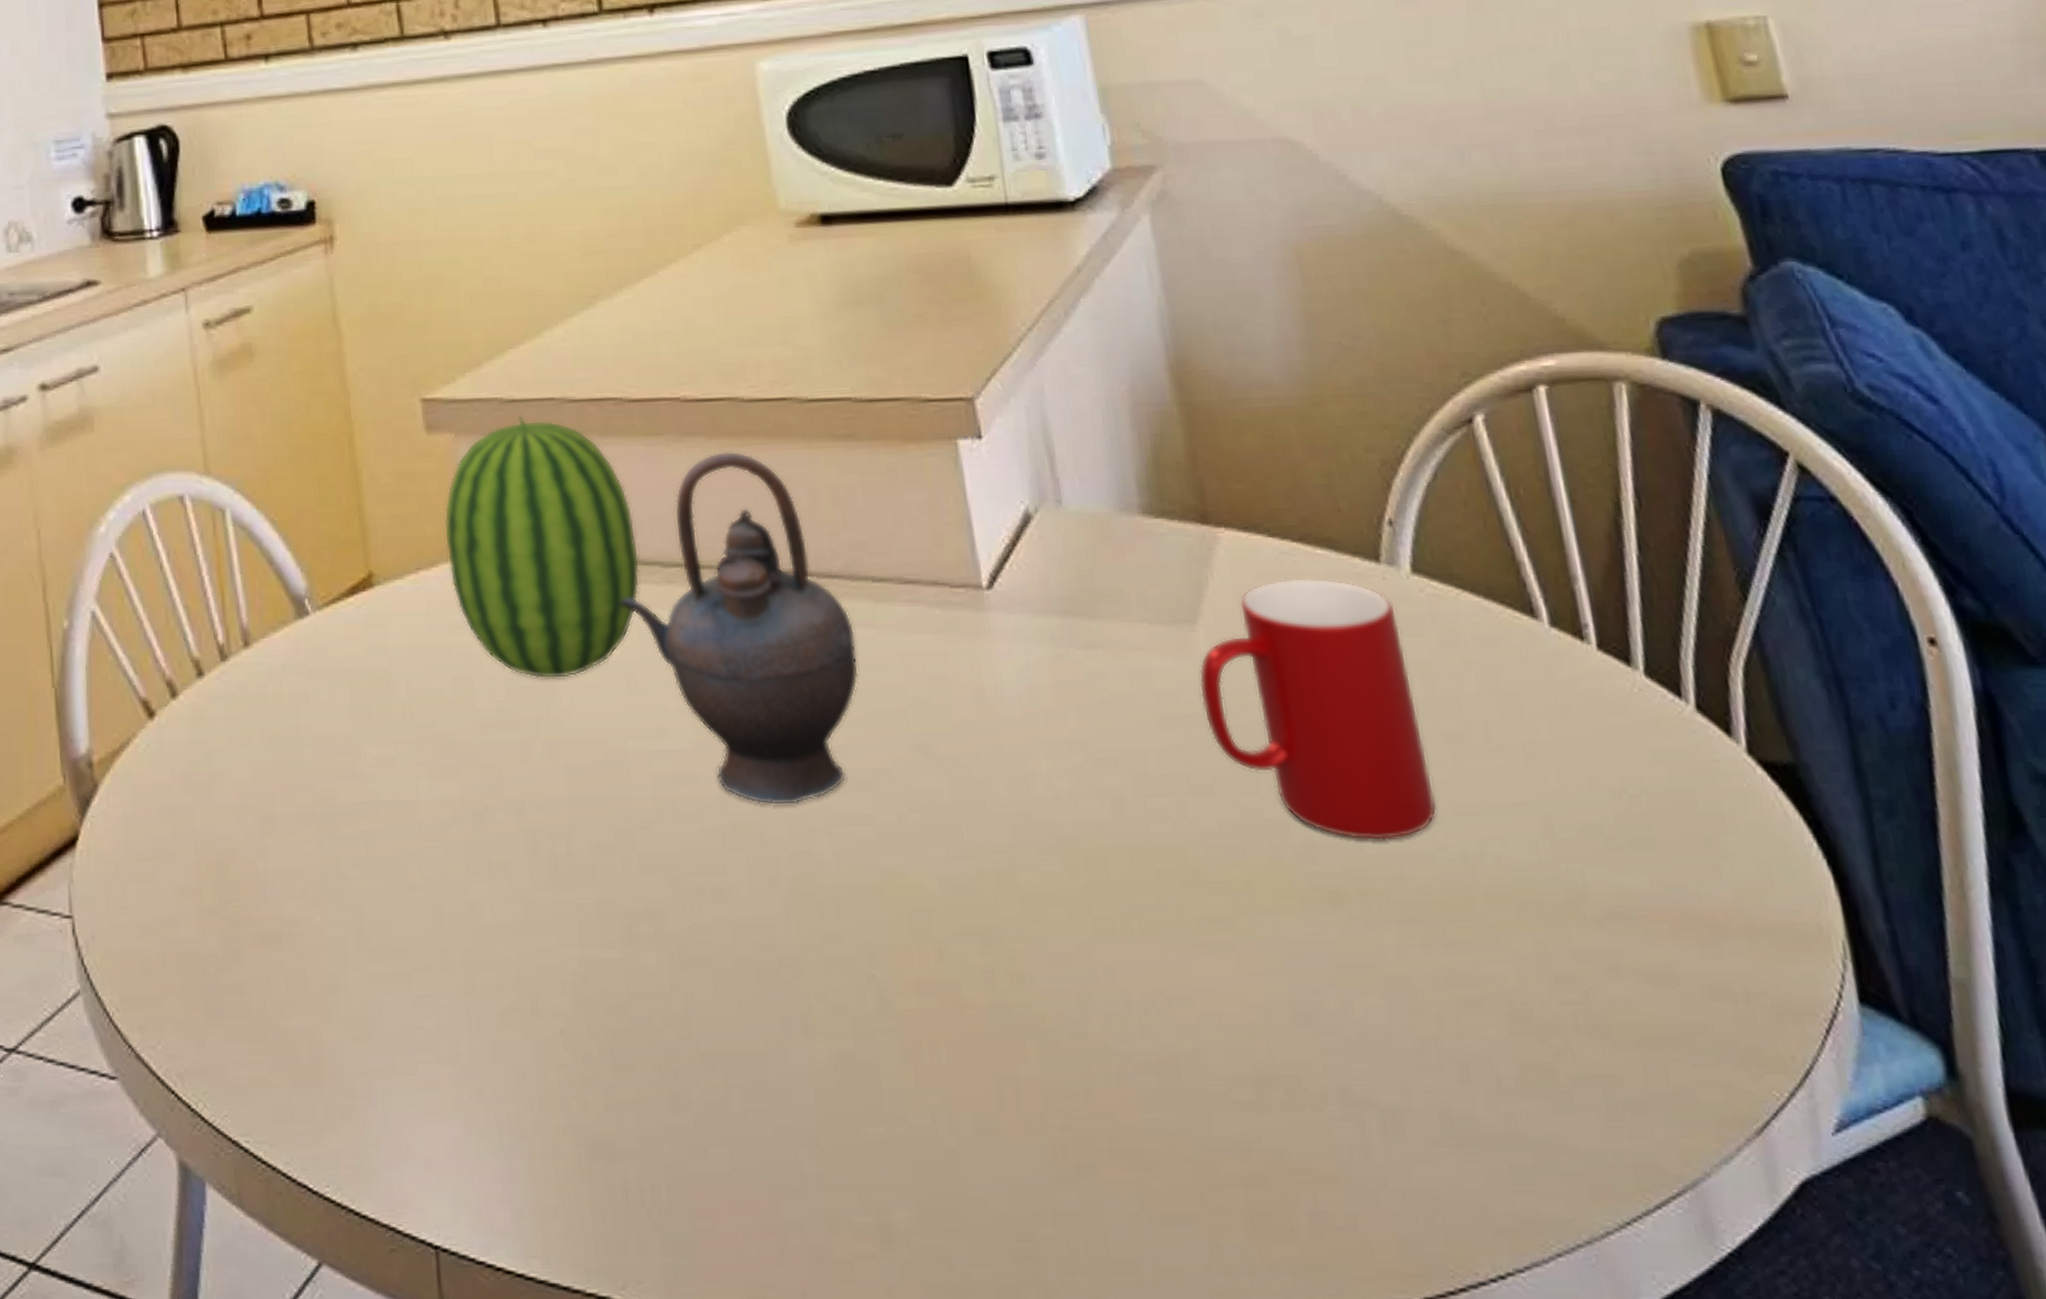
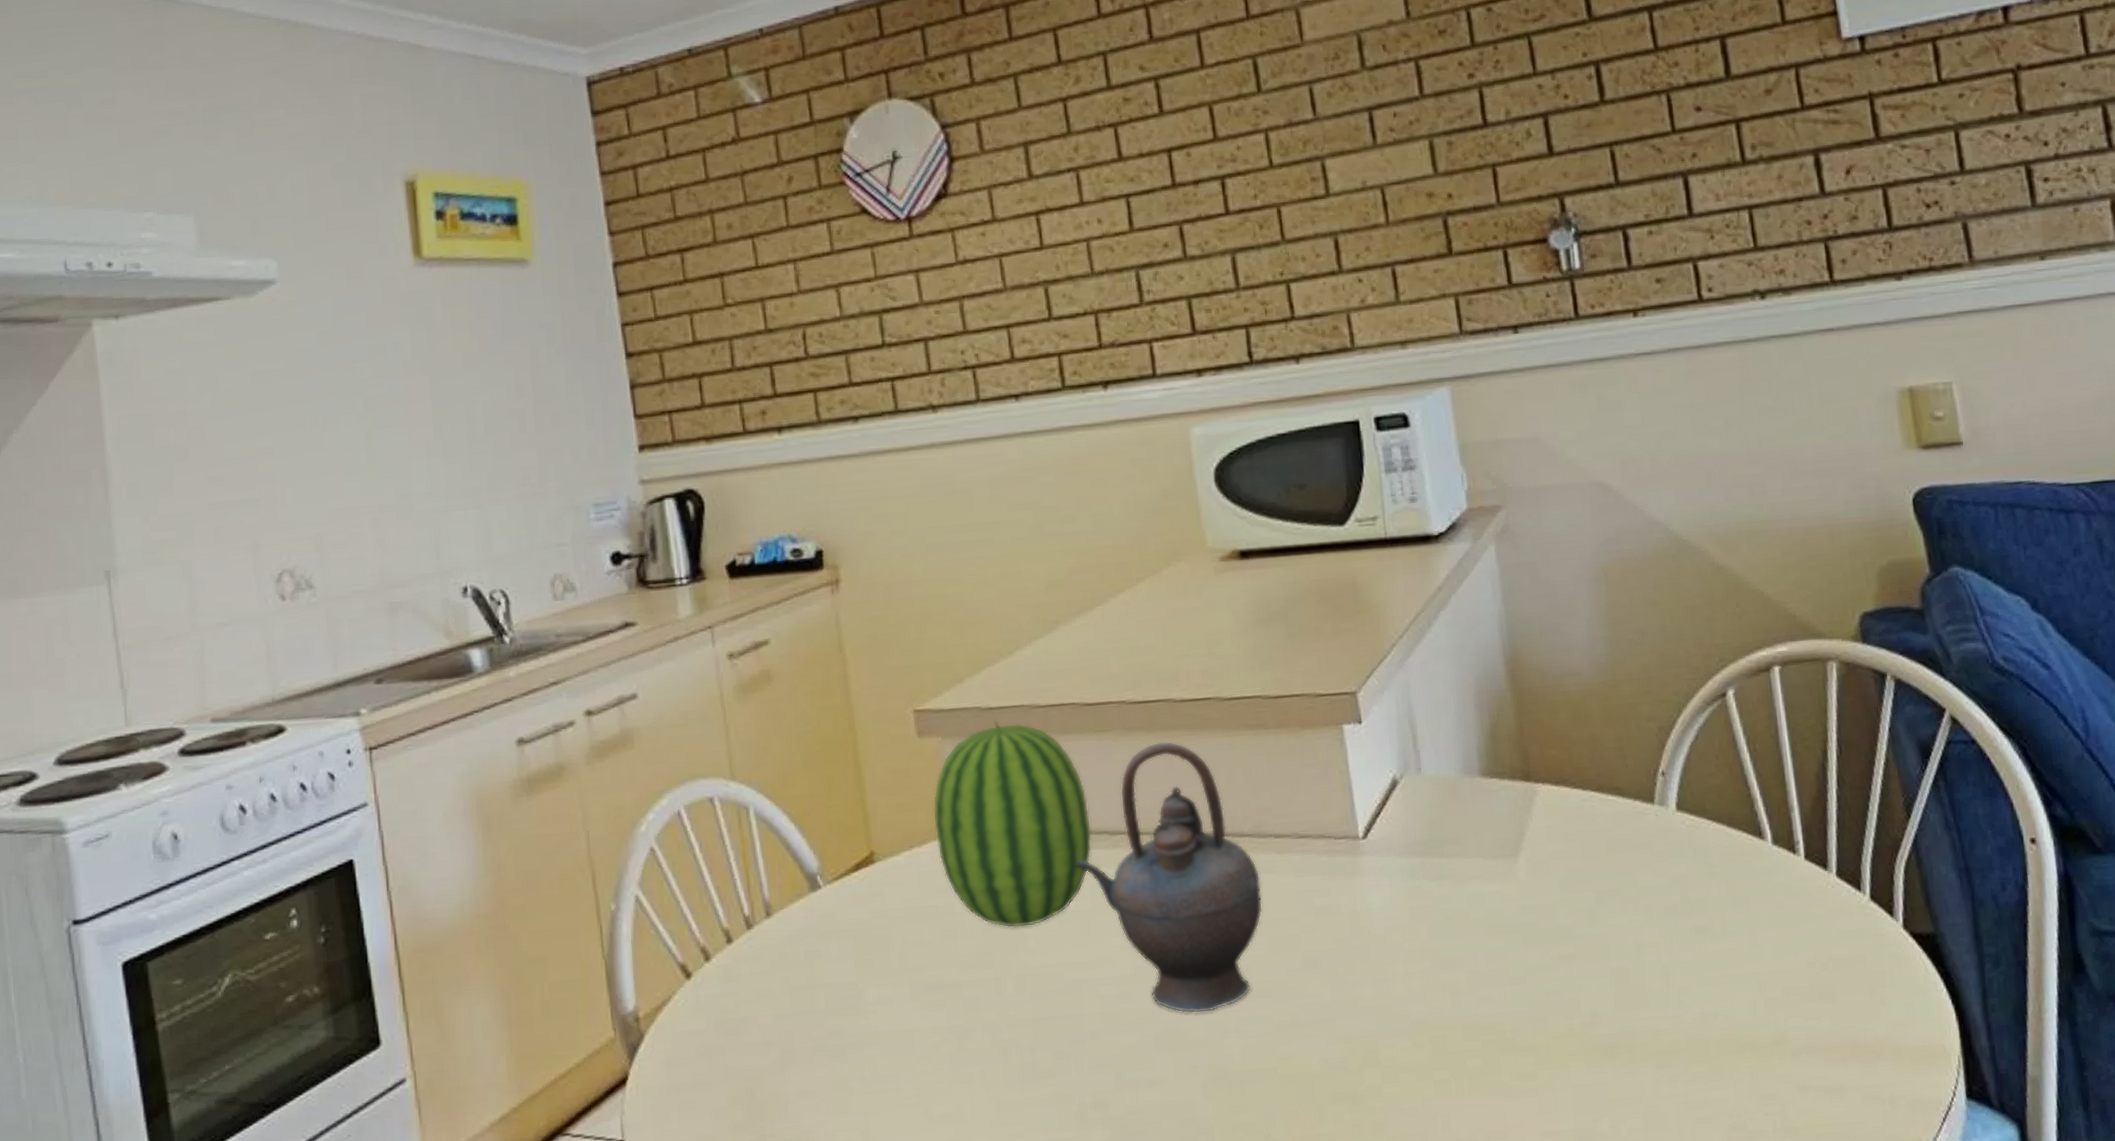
cup: present [1198,577,1437,840] -> none [1518,817,1686,1009]

